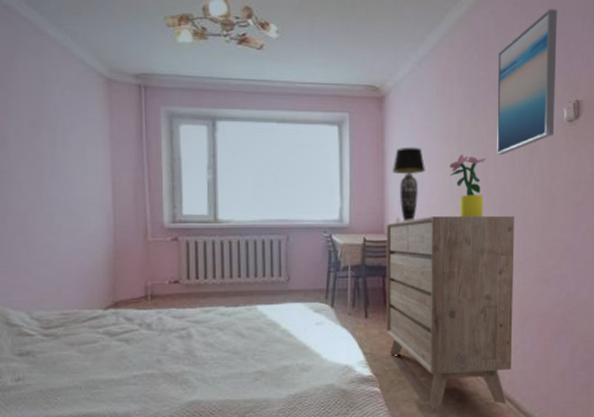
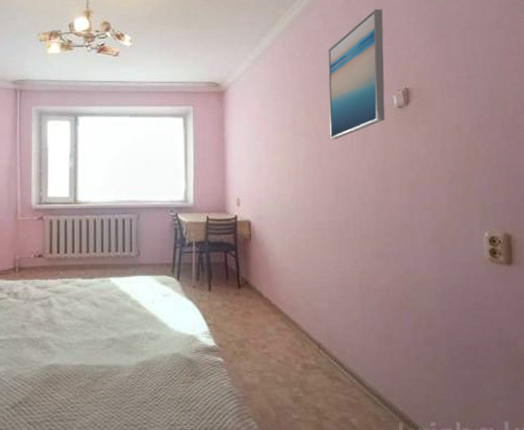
dresser: present [386,215,515,409] -> none [227,195,353,380]
table lamp: present [392,147,425,221] -> none [232,134,263,201]
potted plant: present [450,154,487,218] -> none [286,139,321,197]

